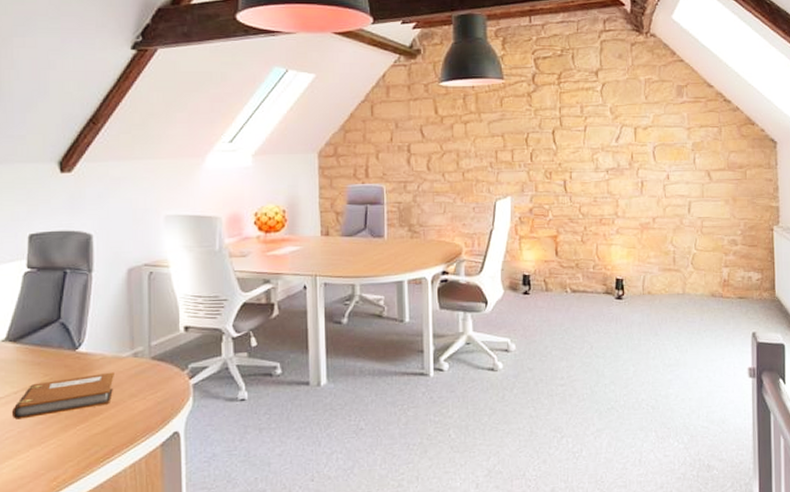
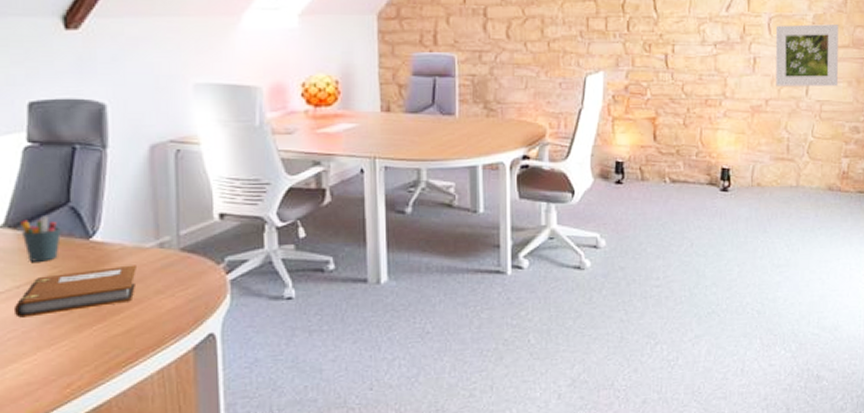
pen holder: none [19,331,52,371] -> present [20,216,61,262]
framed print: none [659,151,716,206] -> present [775,24,839,87]

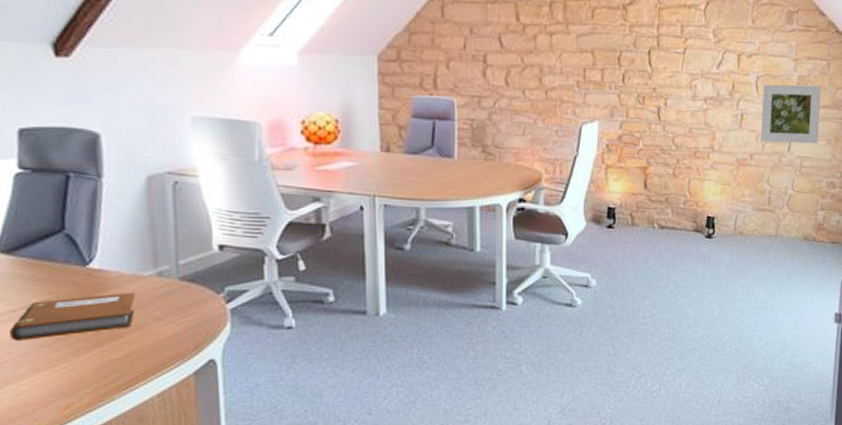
pen holder: present [20,216,61,262] -> none [13,242,56,287]

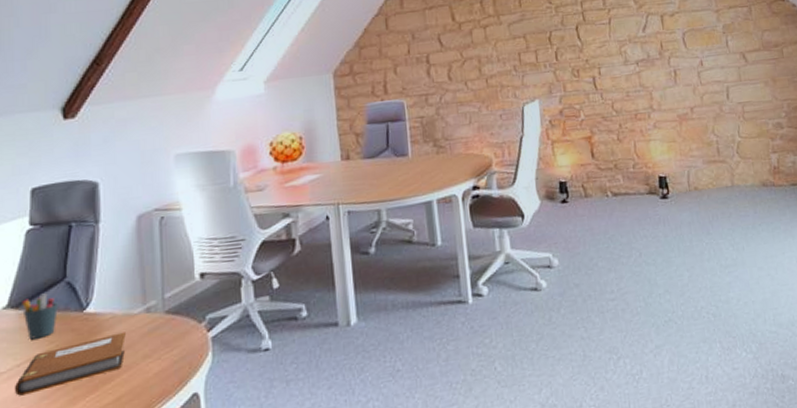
pen holder: none [13,242,56,287] -> present [22,293,58,340]
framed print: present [761,84,821,144] -> none [690,31,755,94]

